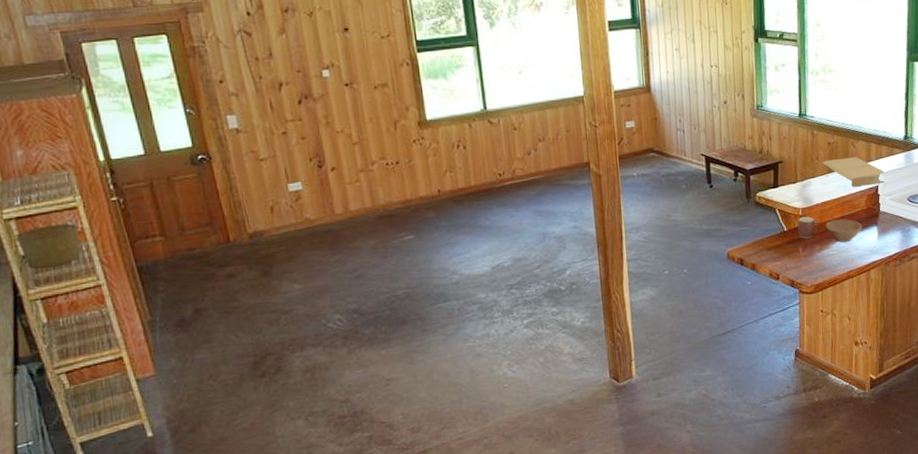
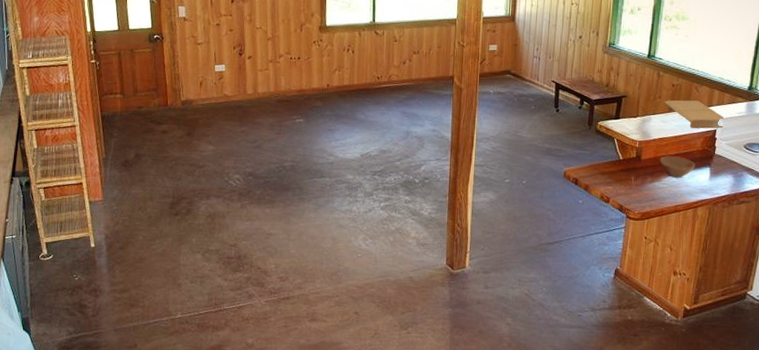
basket: present [15,218,81,269] -> none [25,72,66,108]
mug: present [797,216,820,239] -> none [632,148,654,170]

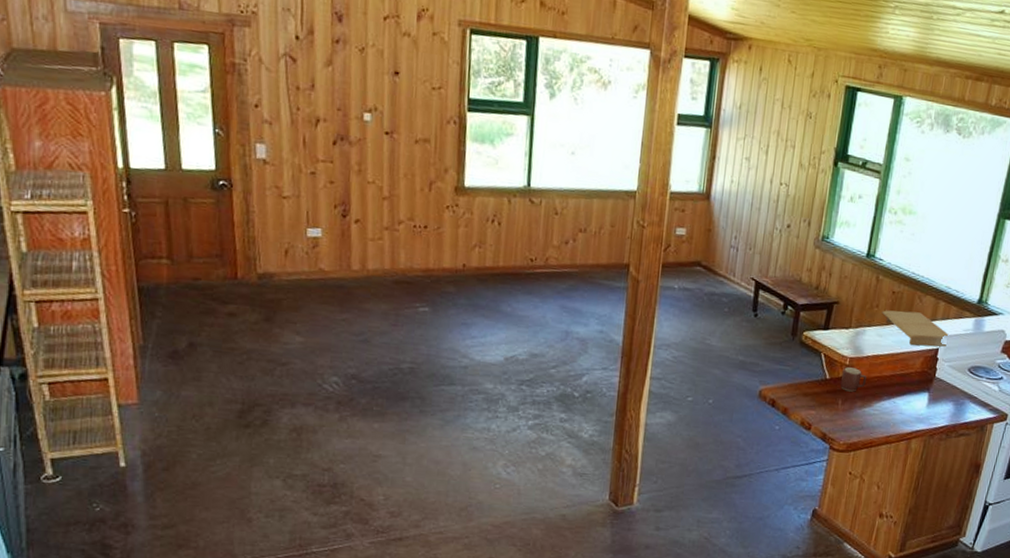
mug: none [632,148,654,170] -> present [840,366,867,392]
bowl: present [659,156,695,178] -> none [872,377,912,404]

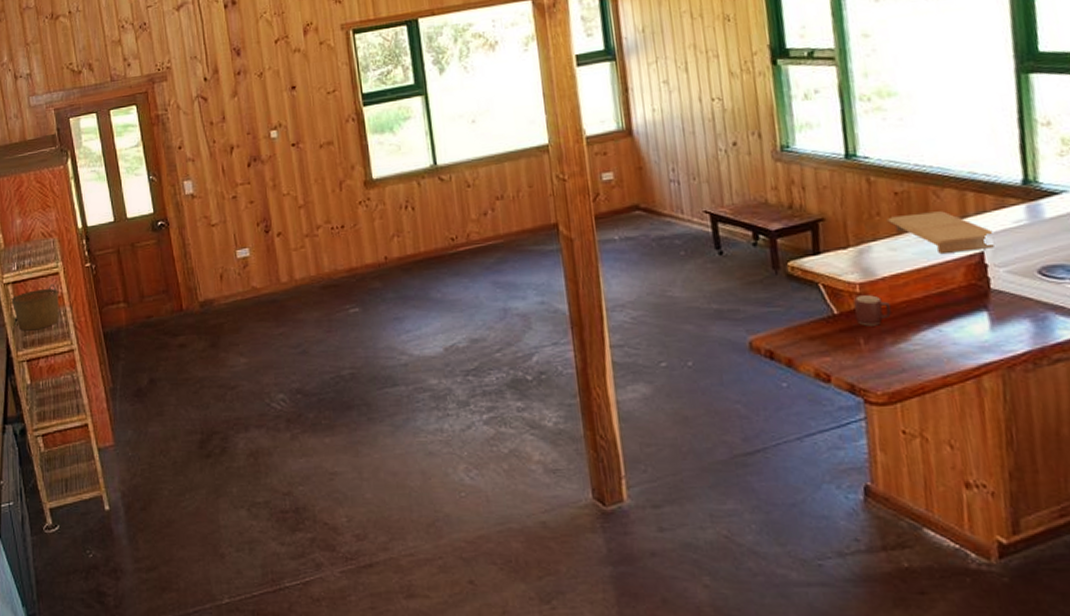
basket: none [20,222,84,271] -> present [11,283,59,331]

